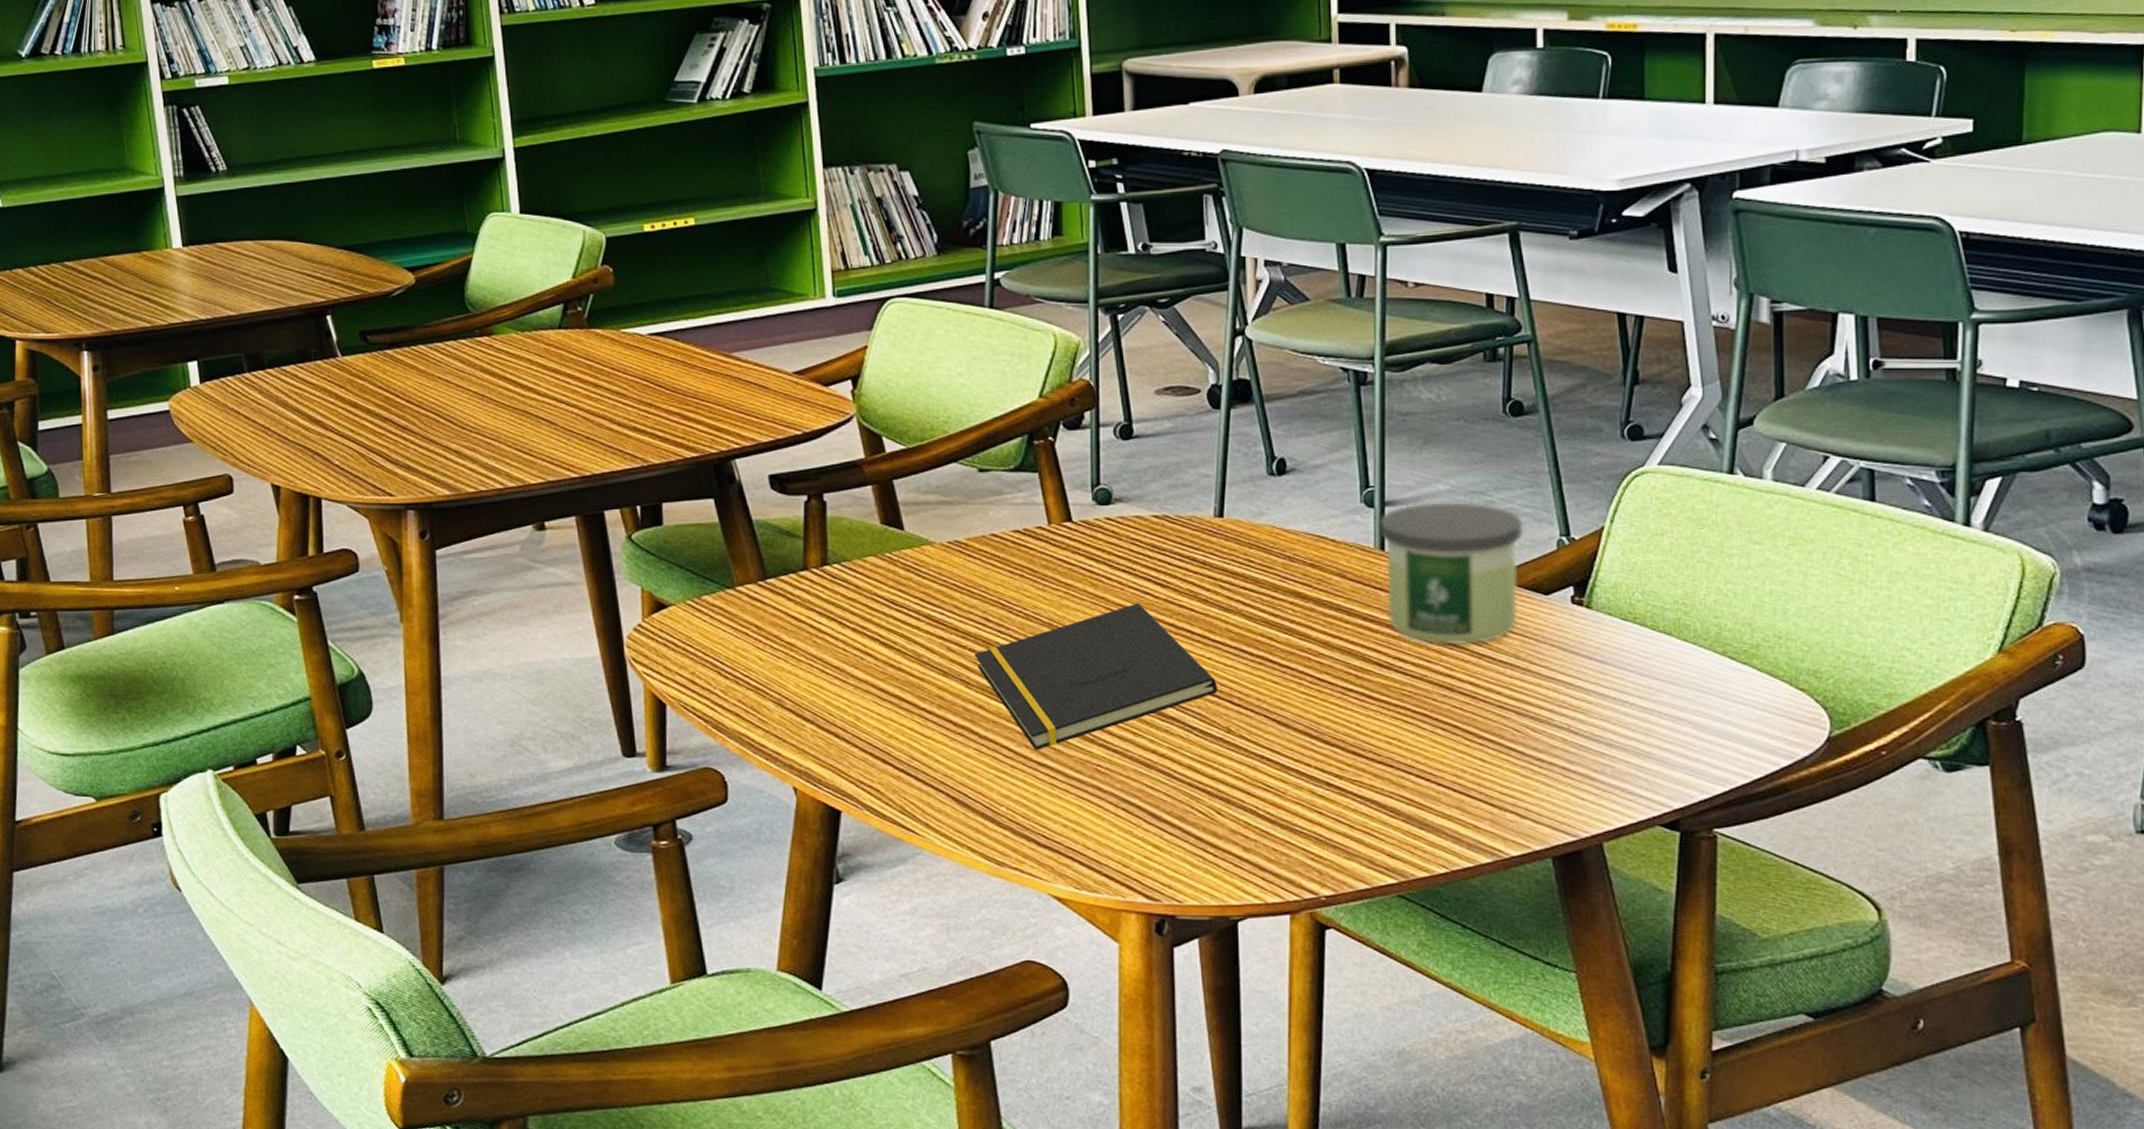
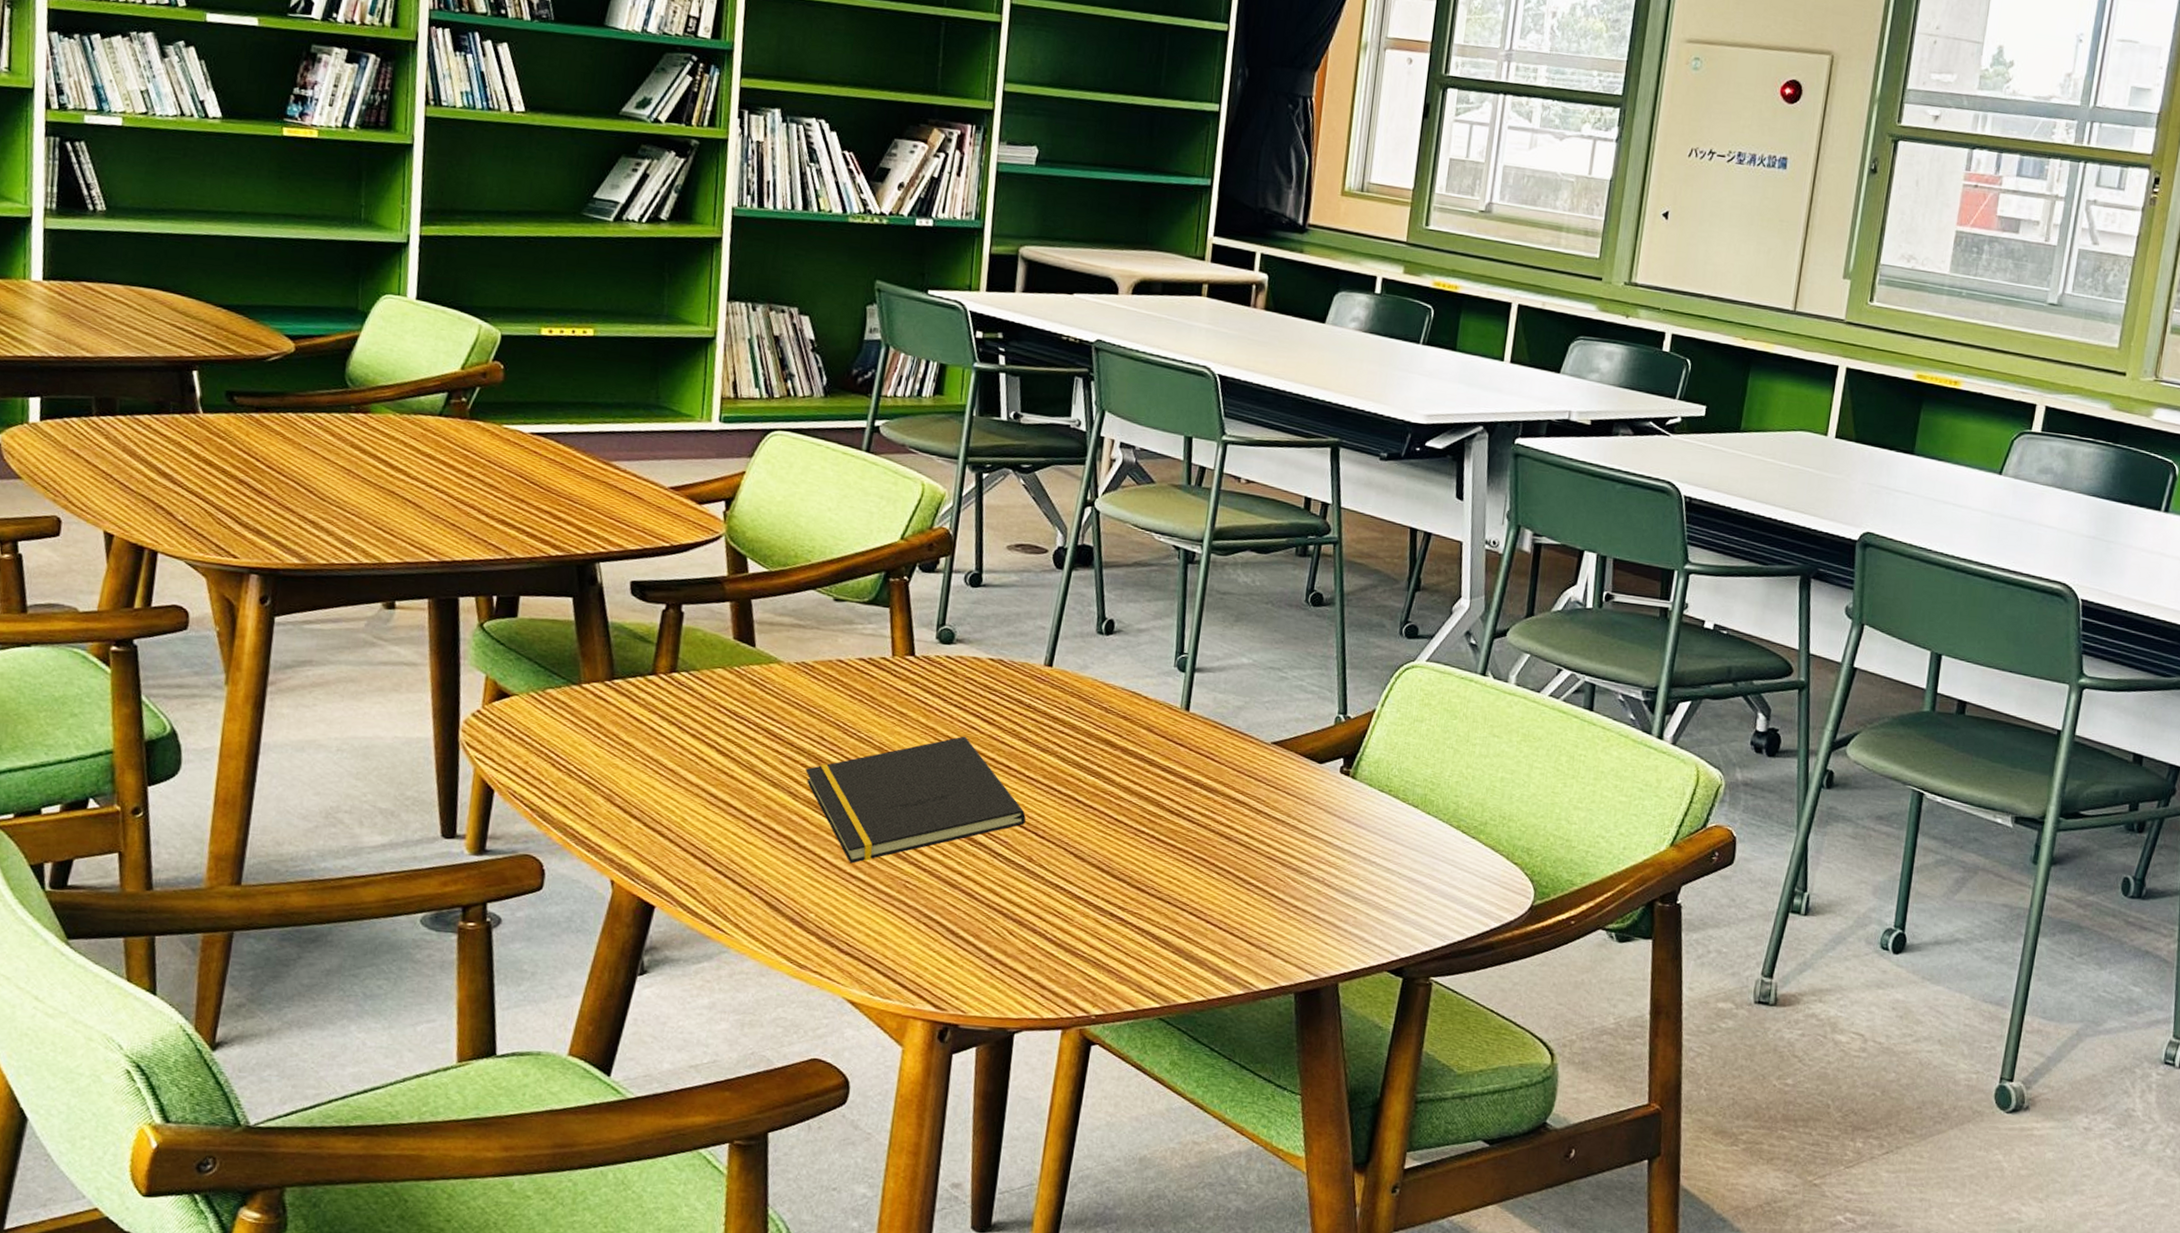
candle: present [1380,502,1524,646] -> none [1183,672,1310,802]

